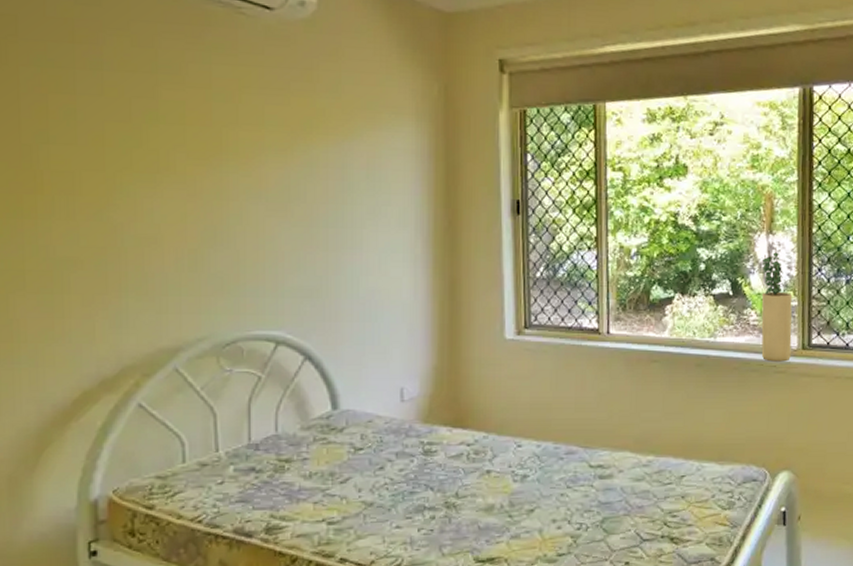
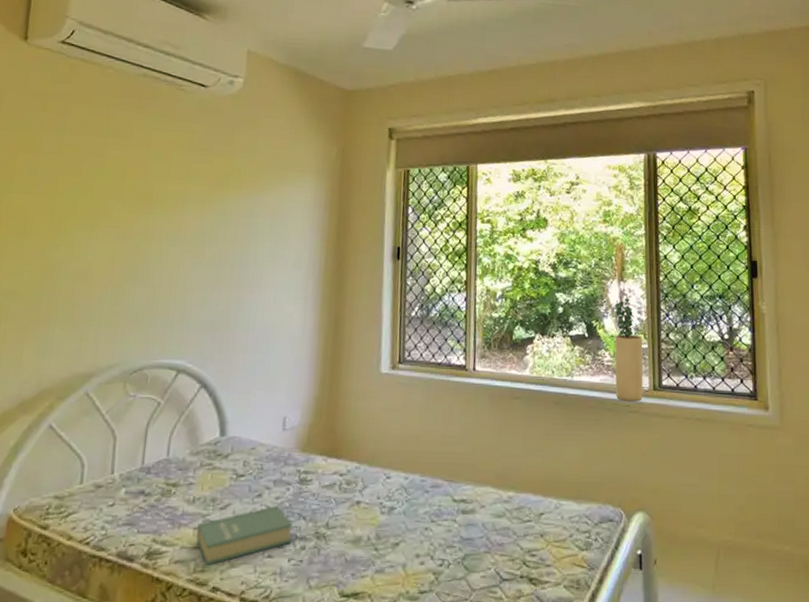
book: none [318,477,421,538] -> present [196,505,292,565]

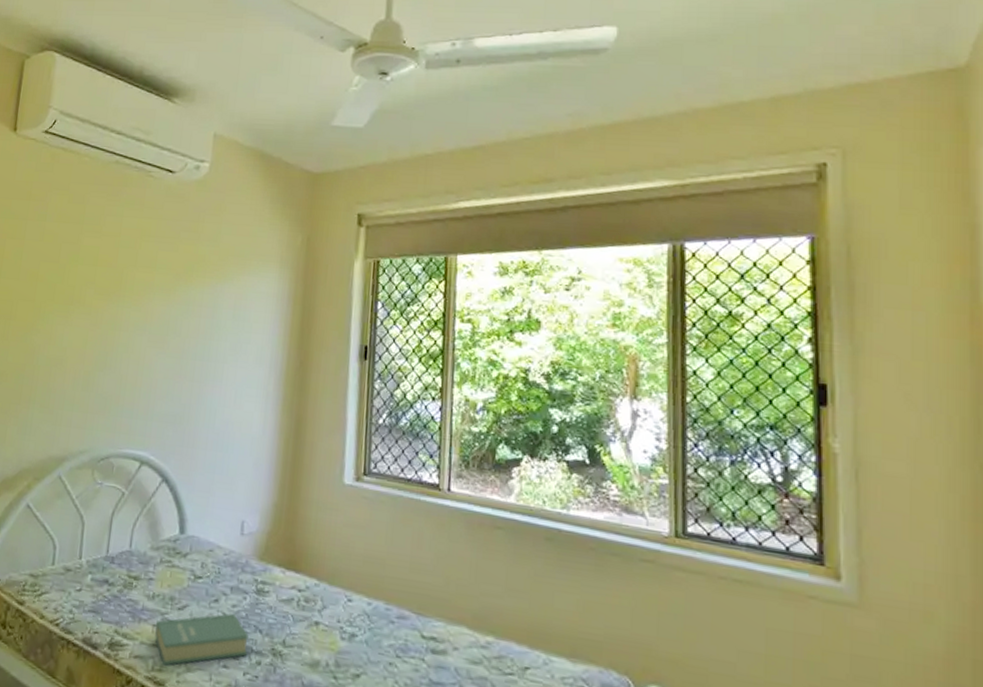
vase: present [614,293,644,402] -> none [623,414,662,550]

